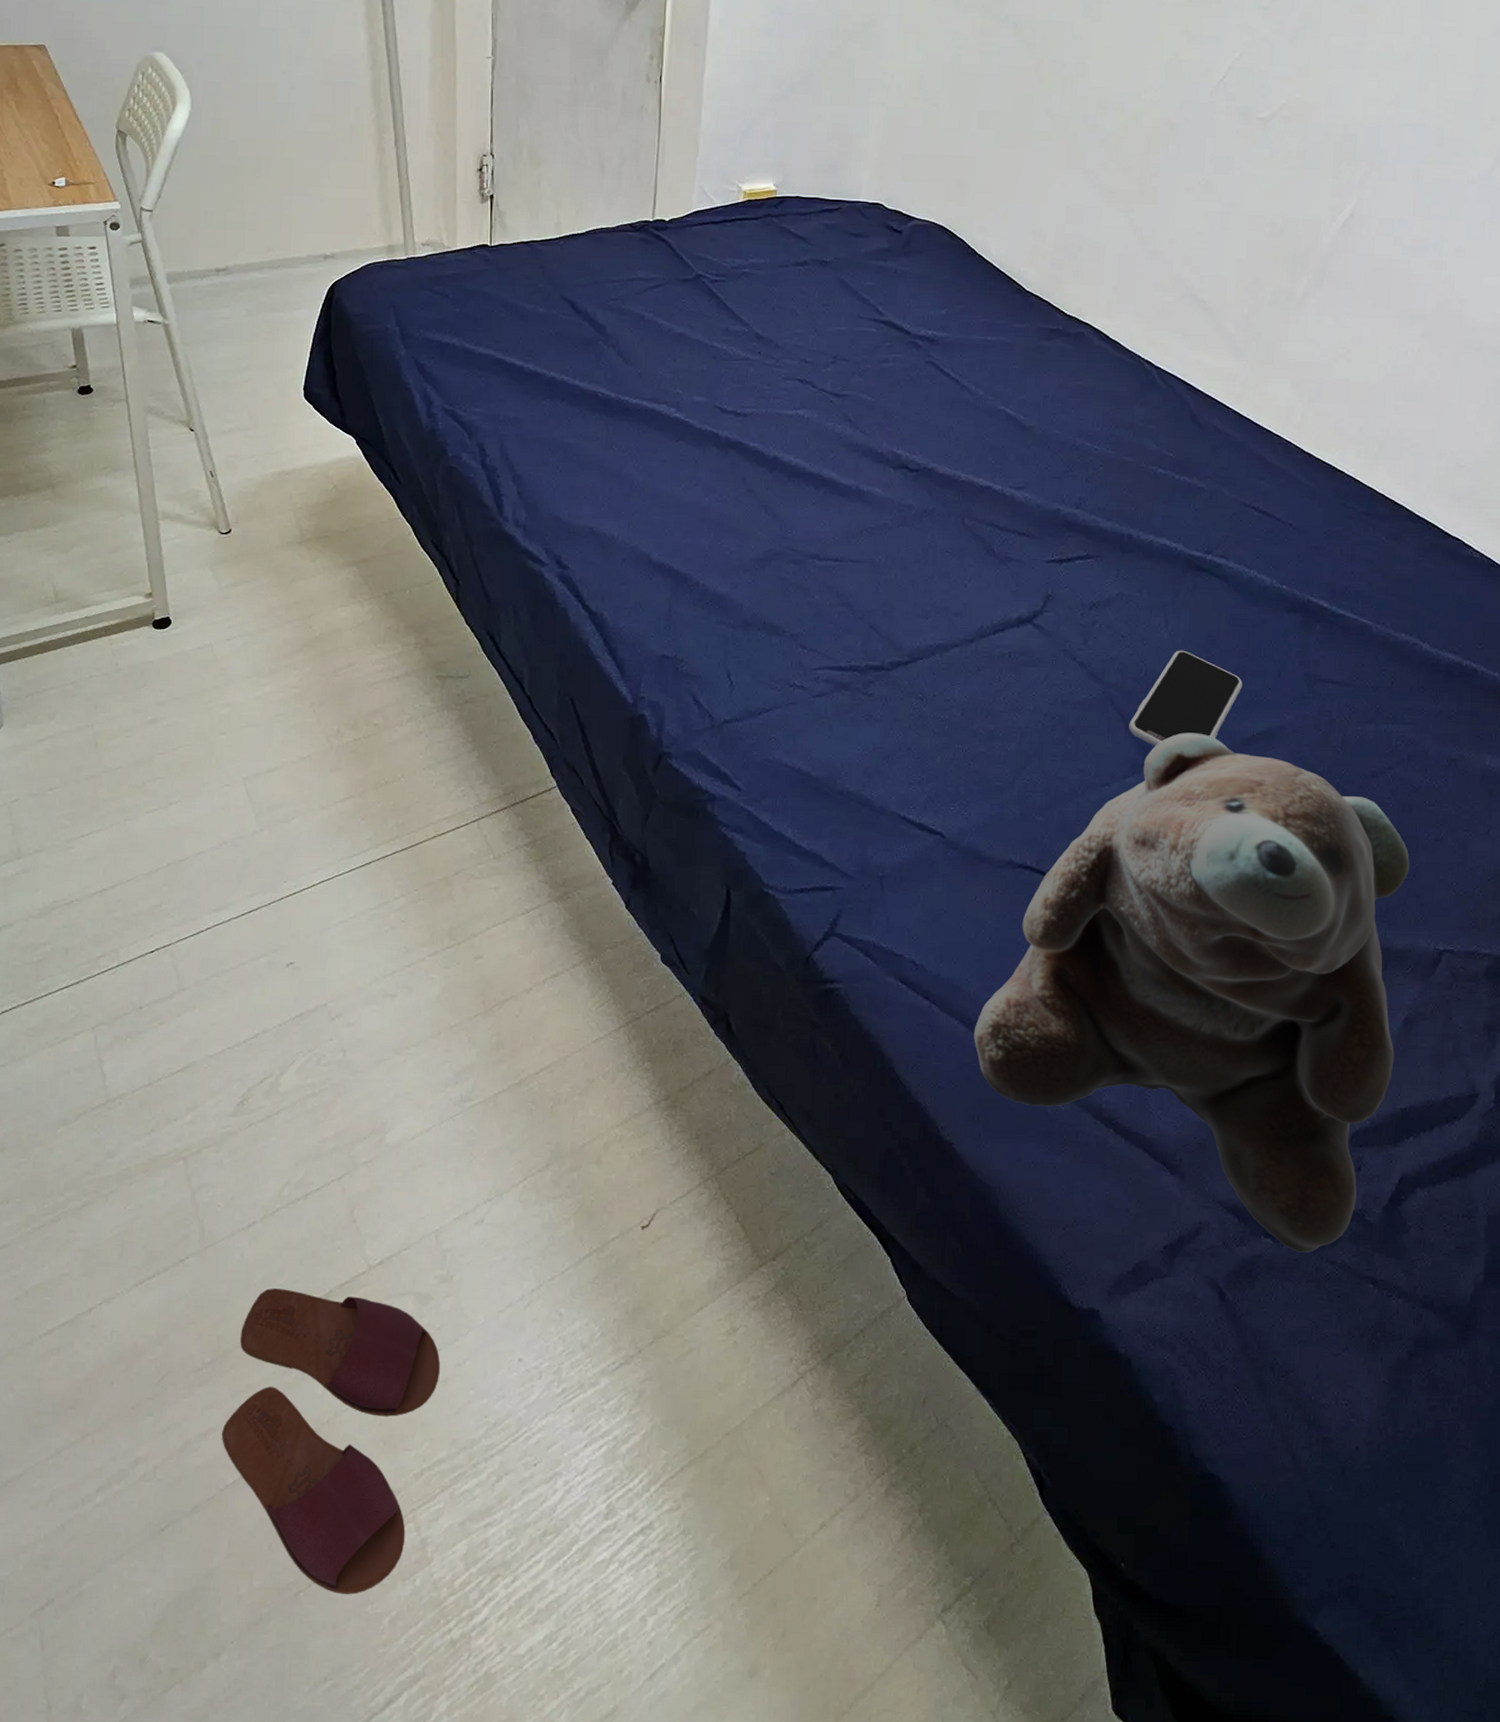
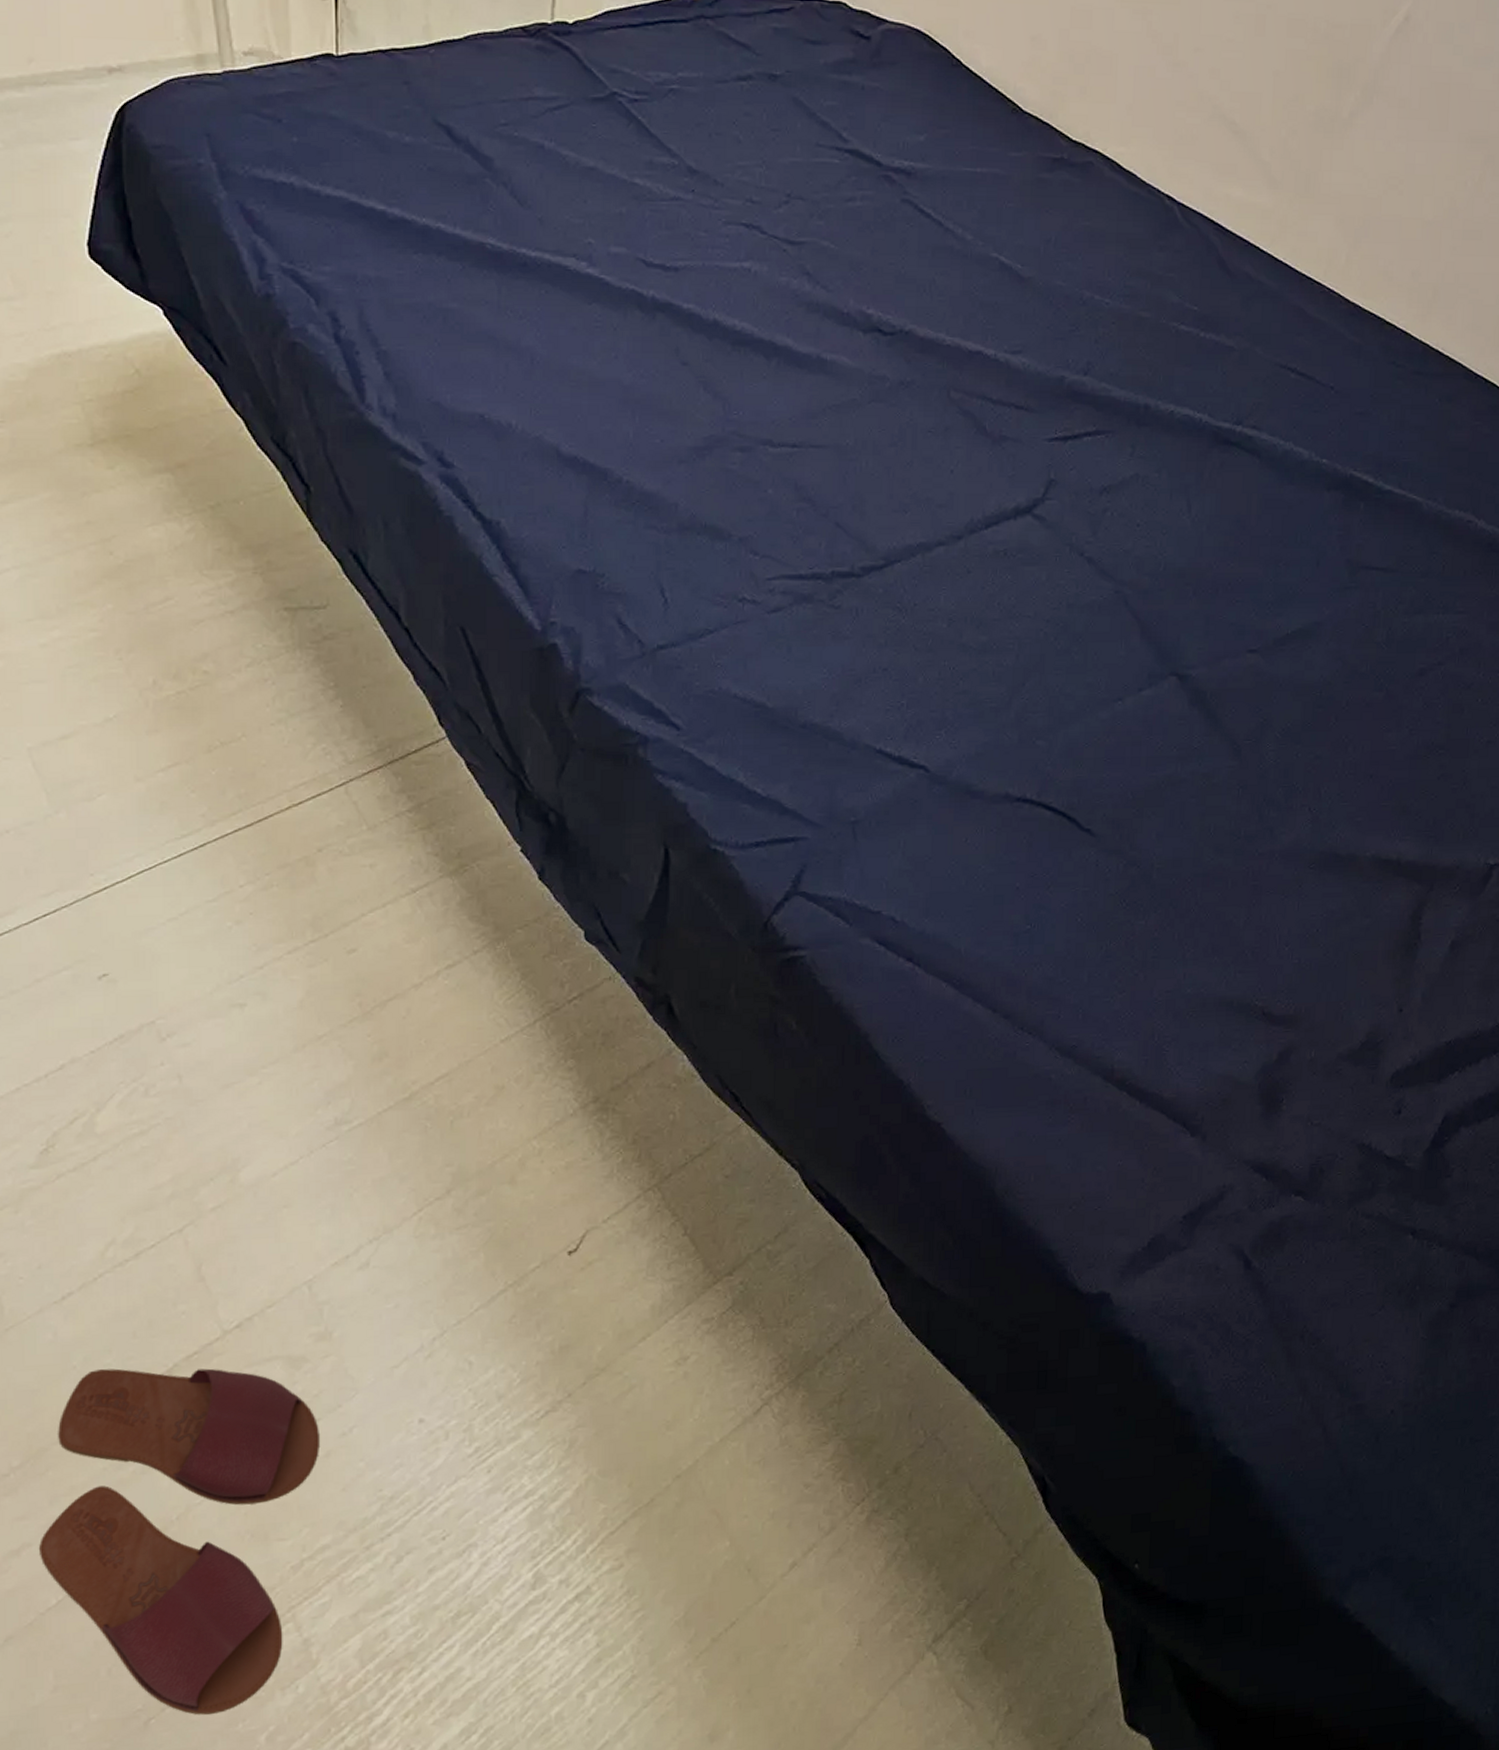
stuffed animal: present [973,732,1410,1253] -> none [965,634,1460,1209]
smartphone: present [1129,650,1243,747] -> none [1145,539,1276,653]

